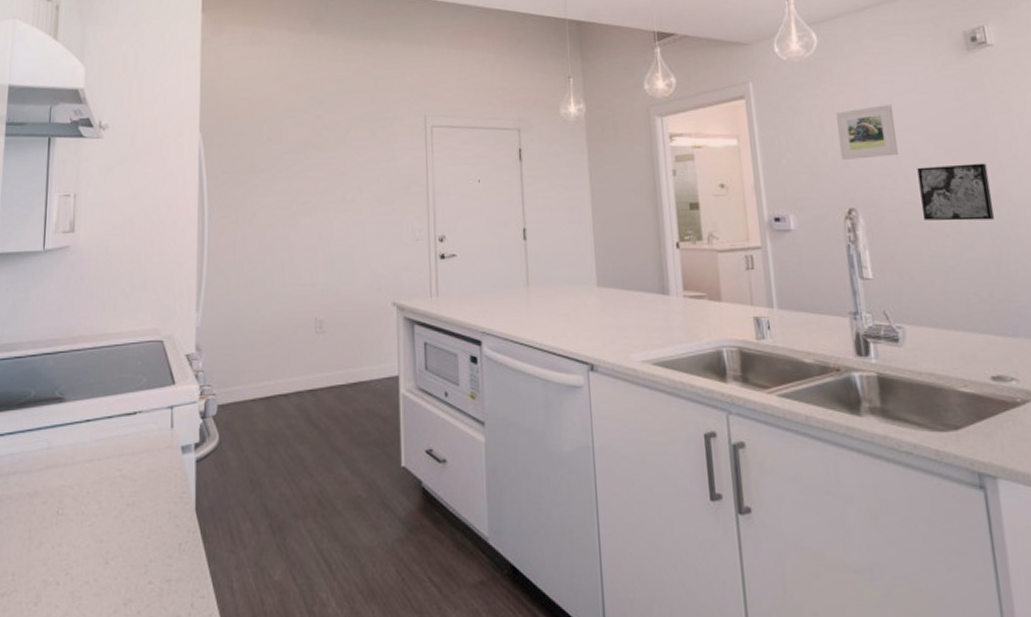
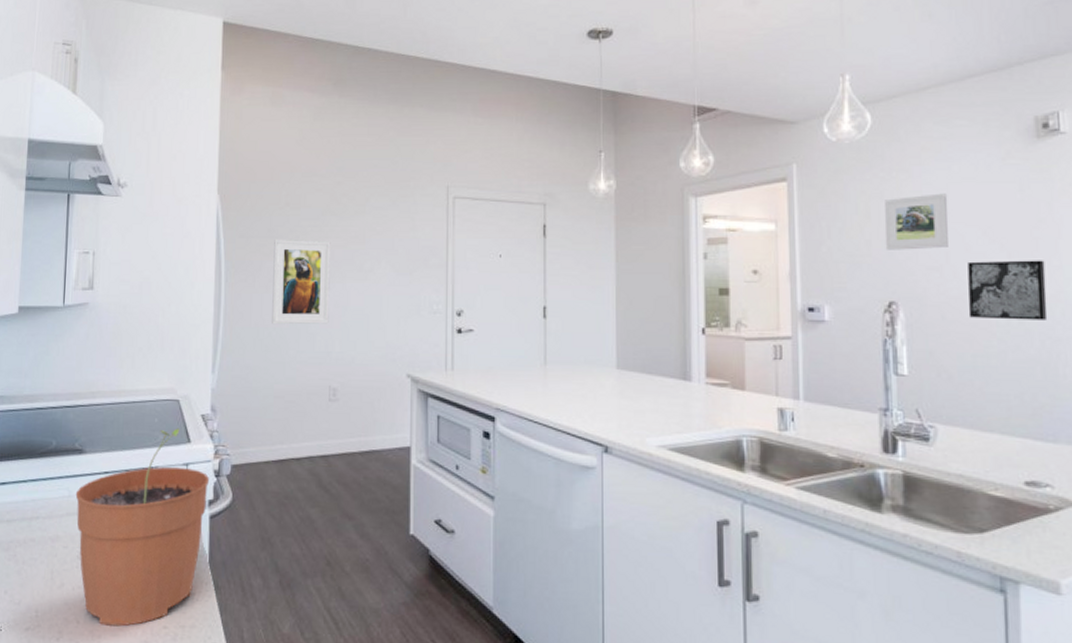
plant pot: none [55,370,196,585] -> present [75,428,210,627]
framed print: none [256,173,313,259] -> present [272,240,331,325]

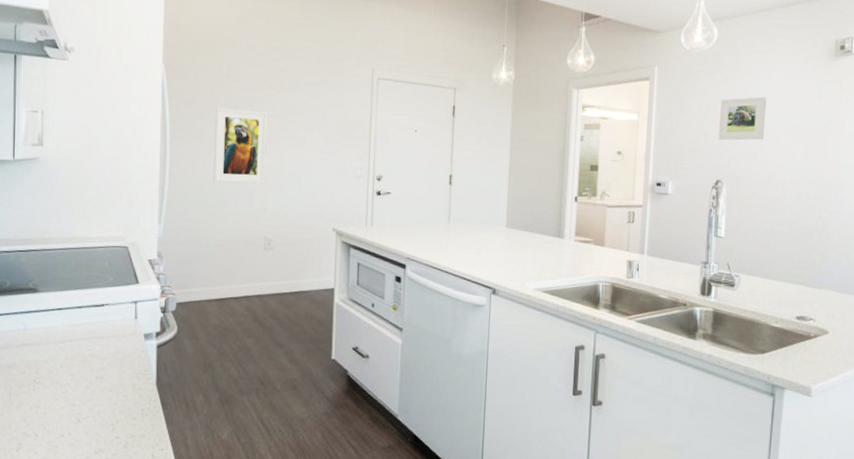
plant pot: present [75,428,210,627] -> none [30,271,157,438]
wall art: present [968,260,1048,320] -> none [772,151,829,198]

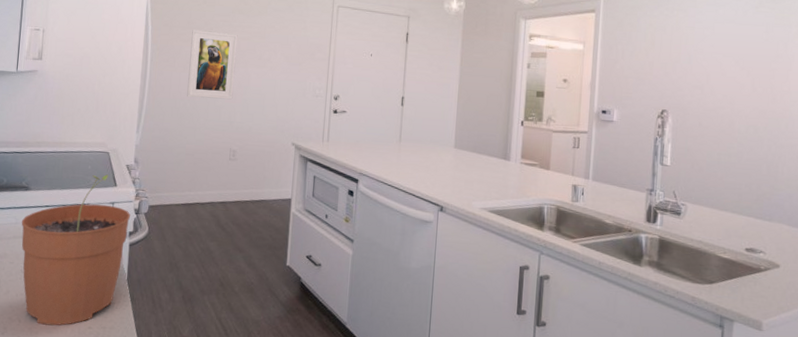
plant pot: none [30,271,157,438] -> present [21,174,131,326]
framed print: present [718,96,767,141] -> none [663,30,713,72]

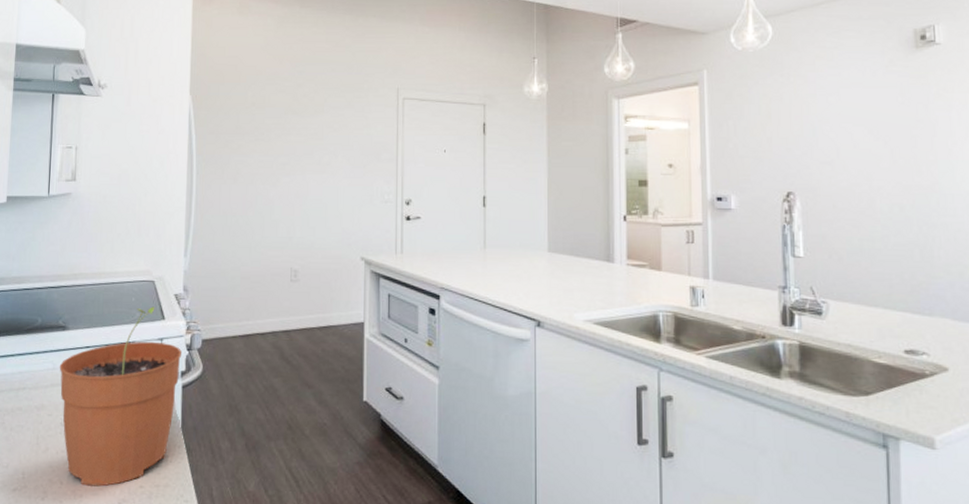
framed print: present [187,30,238,100] -> none [239,136,293,213]

